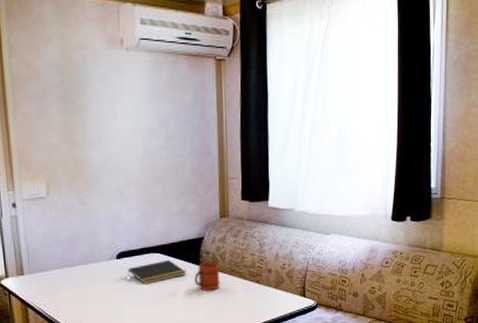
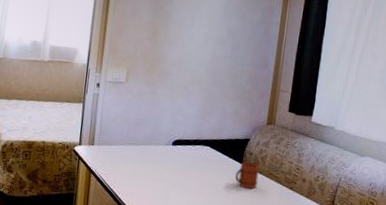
notepad: present [128,260,187,284] -> none [179,154,230,173]

